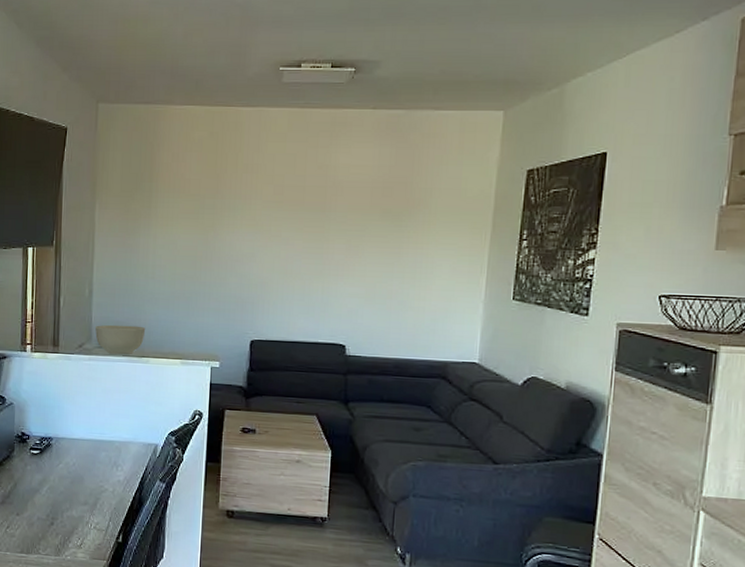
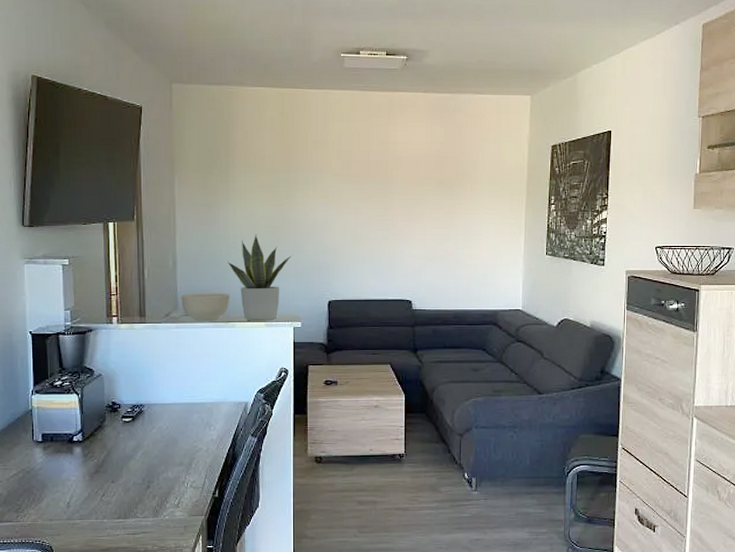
potted plant: none [145,264,213,359] -> present [228,234,292,321]

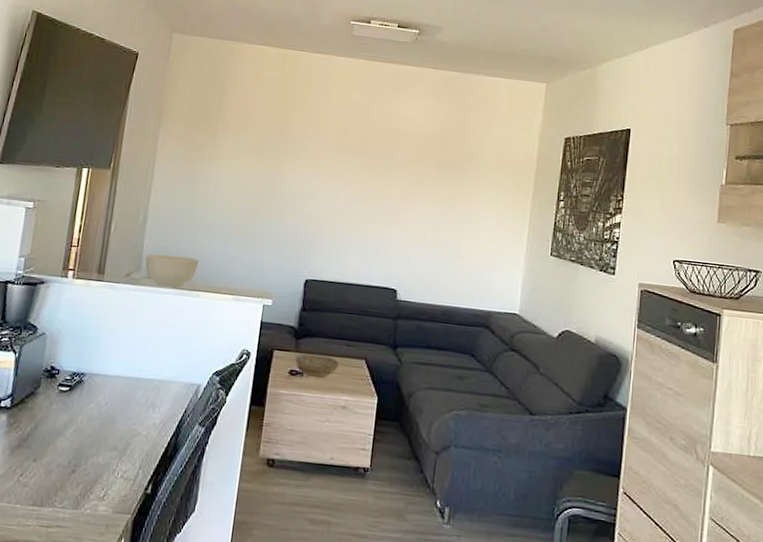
potted plant: present [228,234,292,321] -> none [202,197,272,295]
bowl: none [328,364,367,385] -> present [294,353,339,379]

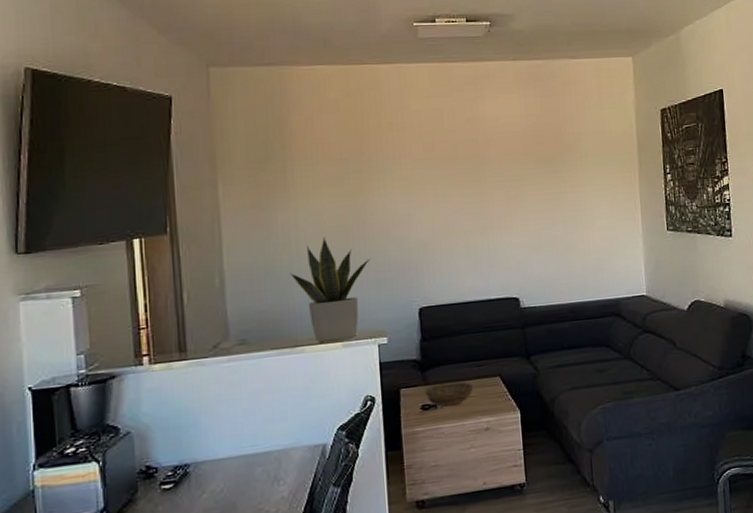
bowl: present [145,254,200,287] -> none [231,311,296,350]
potted plant: none [202,197,272,295] -> present [290,236,371,343]

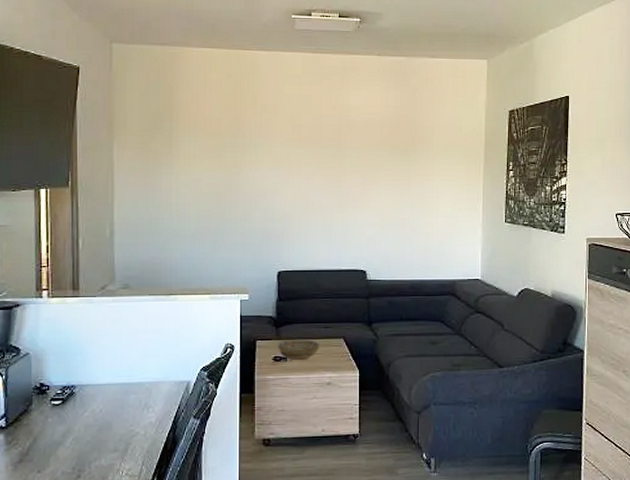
potted plant: present [290,236,371,343] -> none [170,201,239,294]

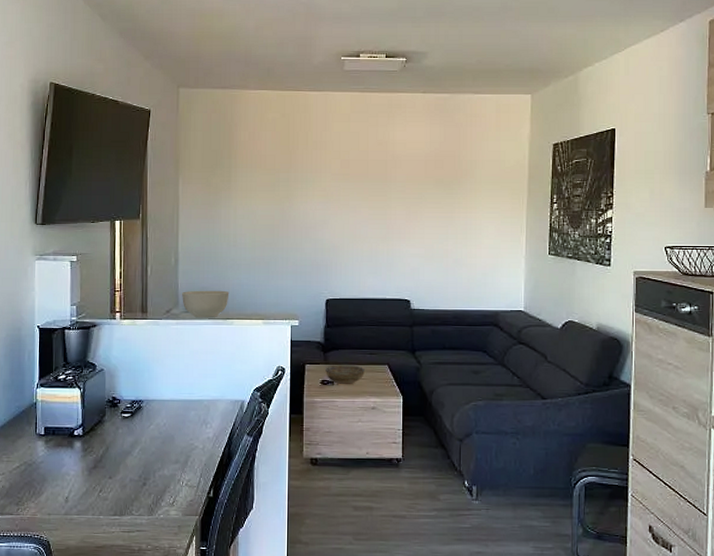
bowl: none [117,264,172,294] -> present [181,290,230,318]

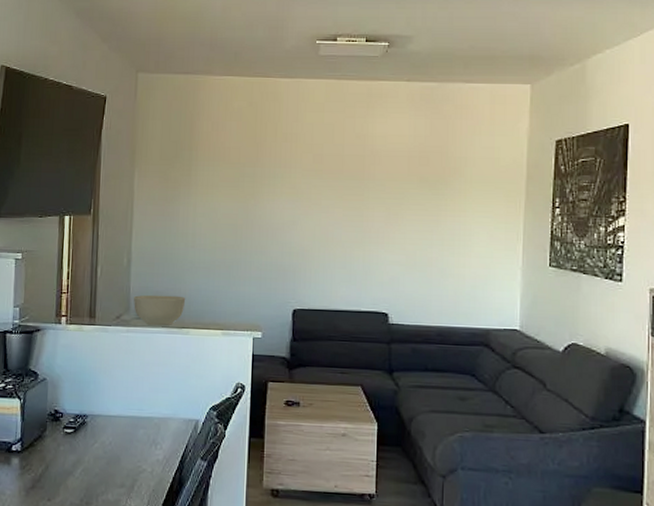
bowl: present [324,364,365,385] -> none [289,383,335,408]

